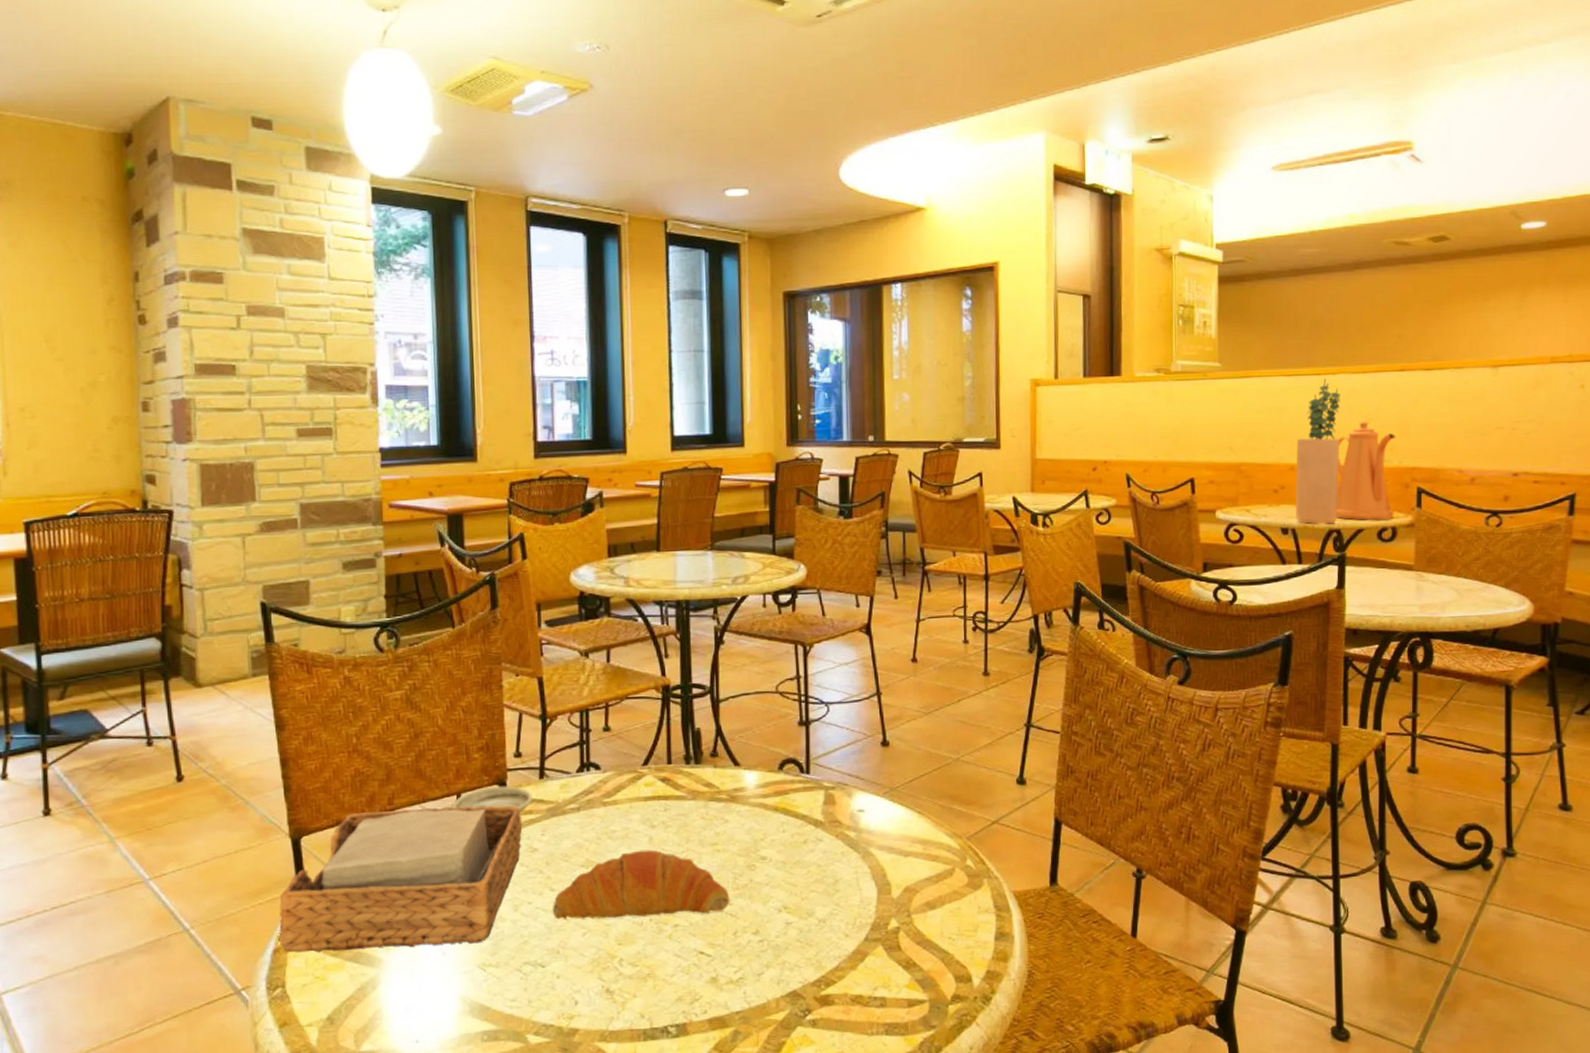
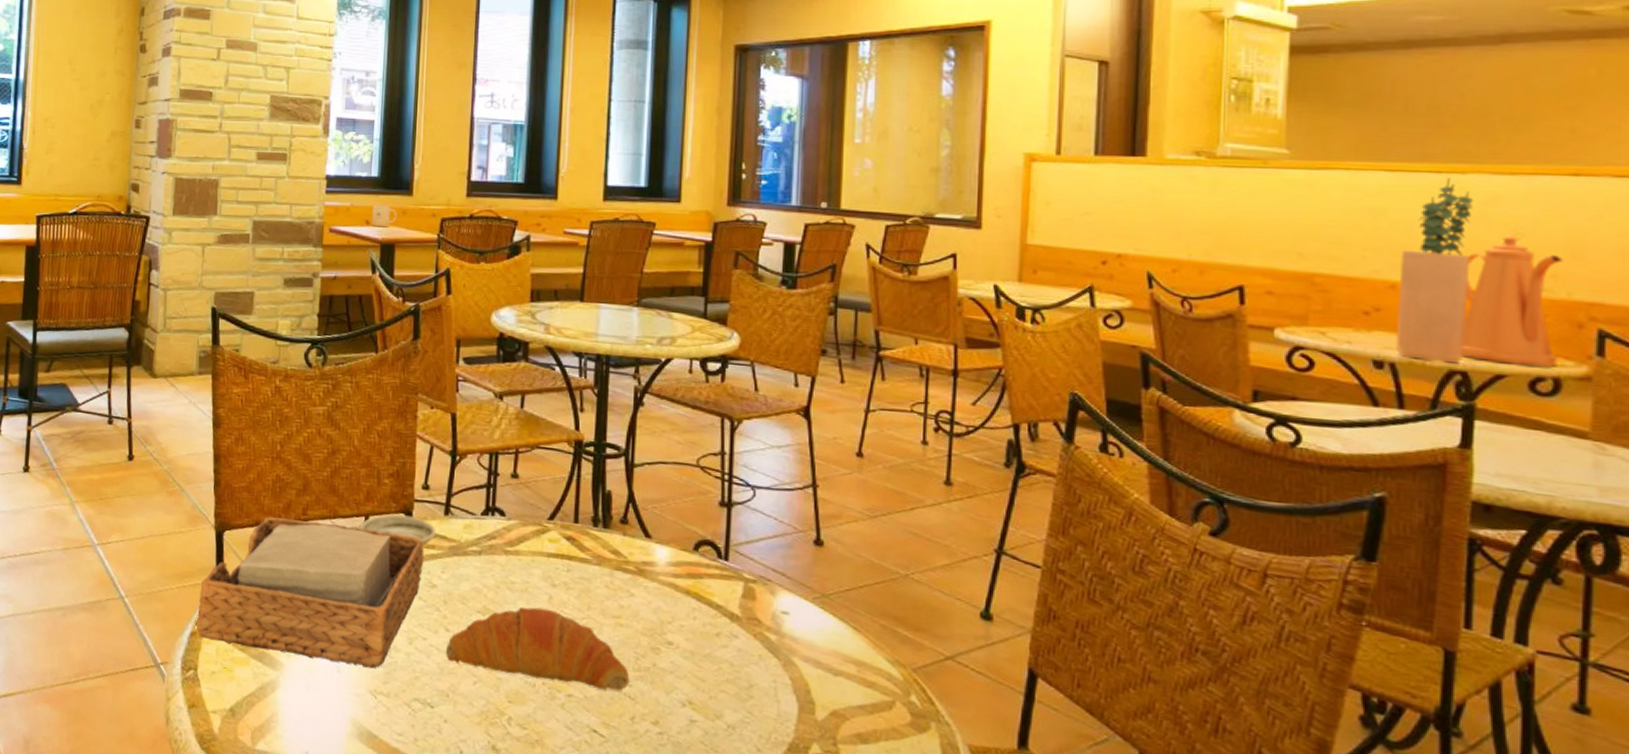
mug: none [435,474,463,498] -> present [372,205,397,228]

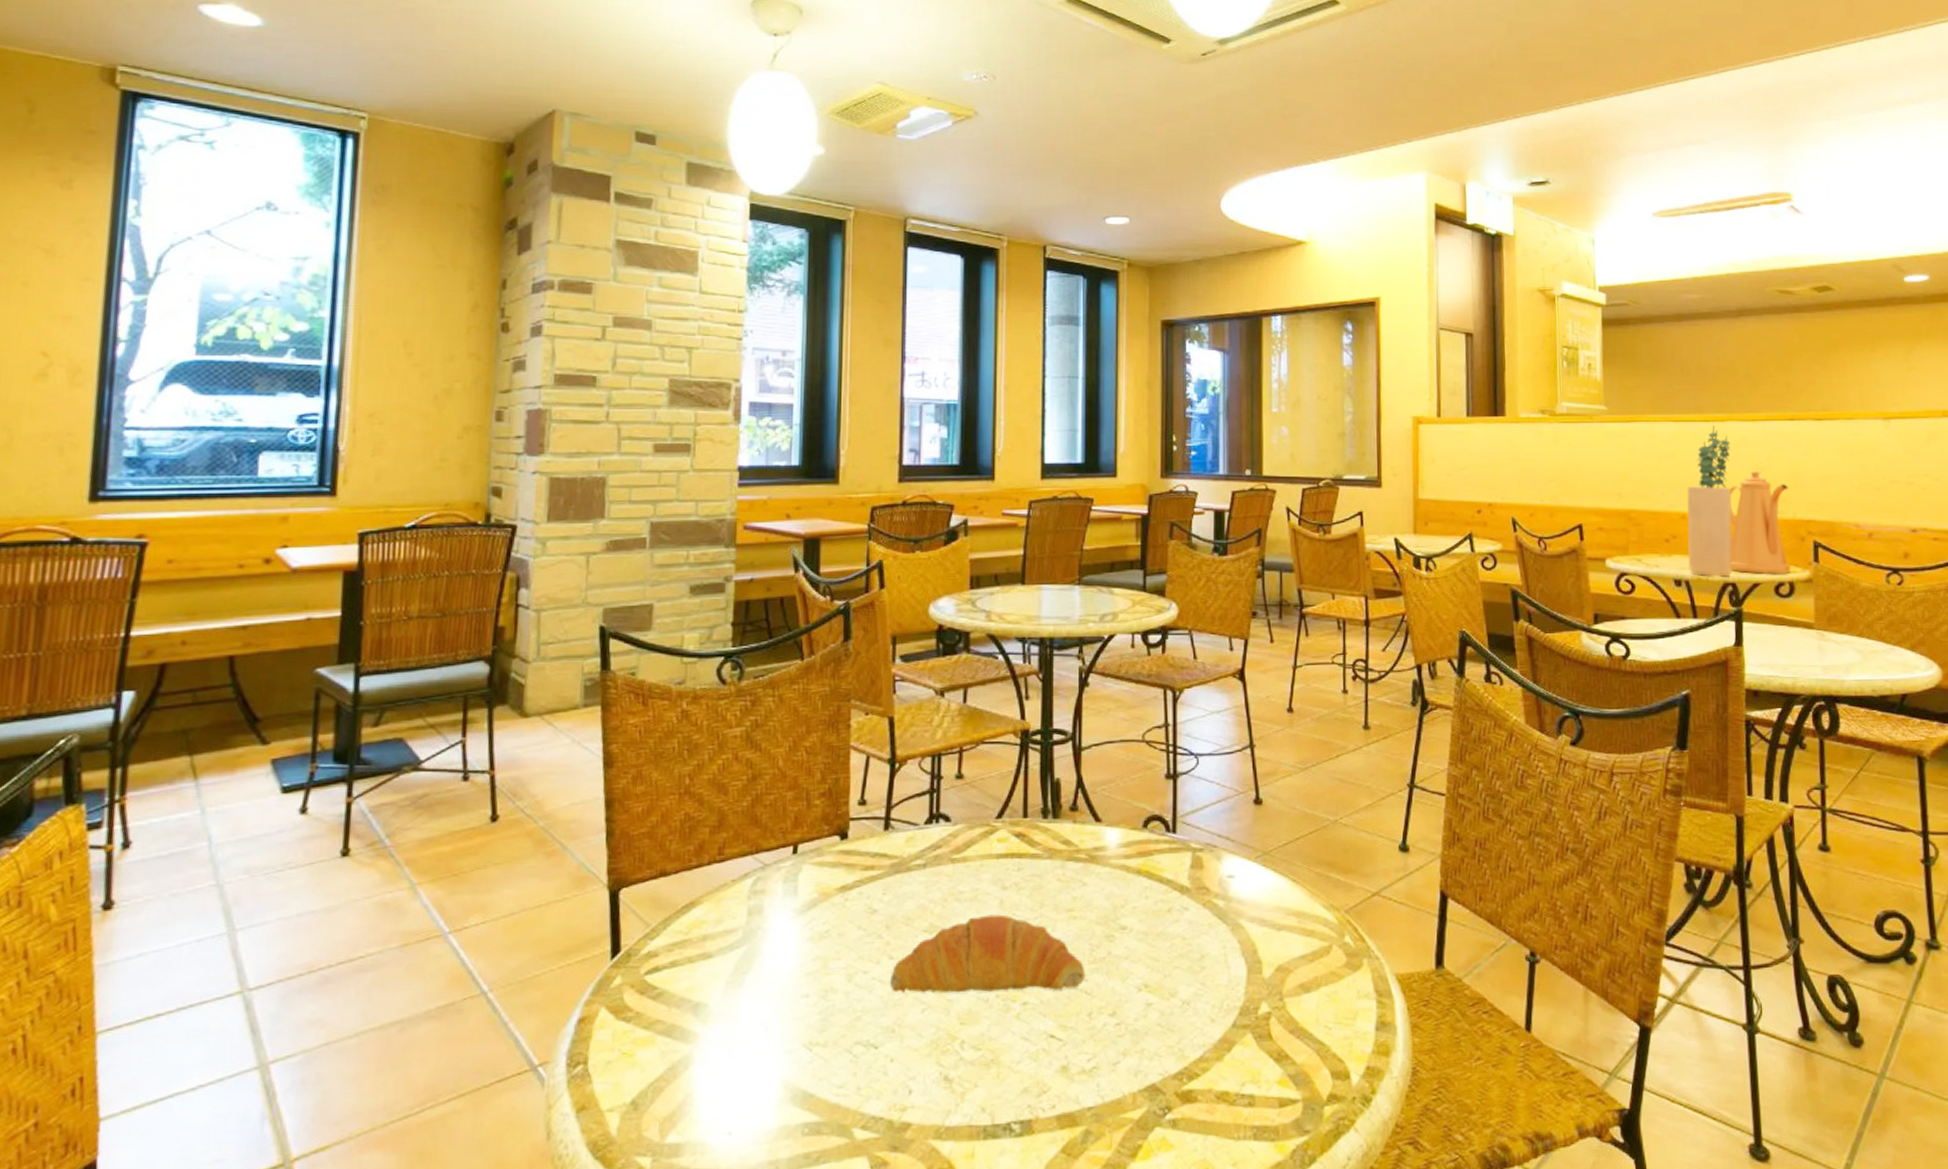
napkin holder: present [197,516,424,669] -> none [586,858,862,1024]
saucer: present [359,513,436,547] -> none [787,837,875,870]
mug: present [372,205,397,228] -> none [793,496,822,521]

